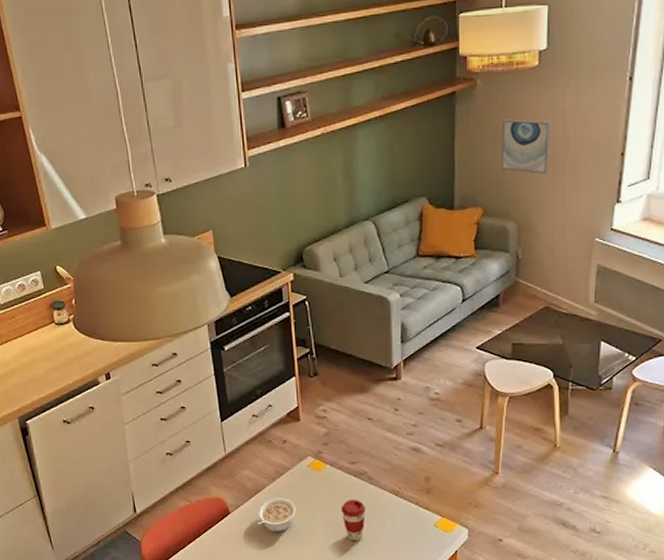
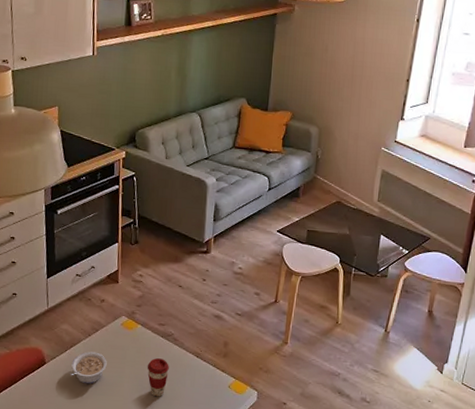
wall art: present [500,119,551,175] -> none [309,41,352,90]

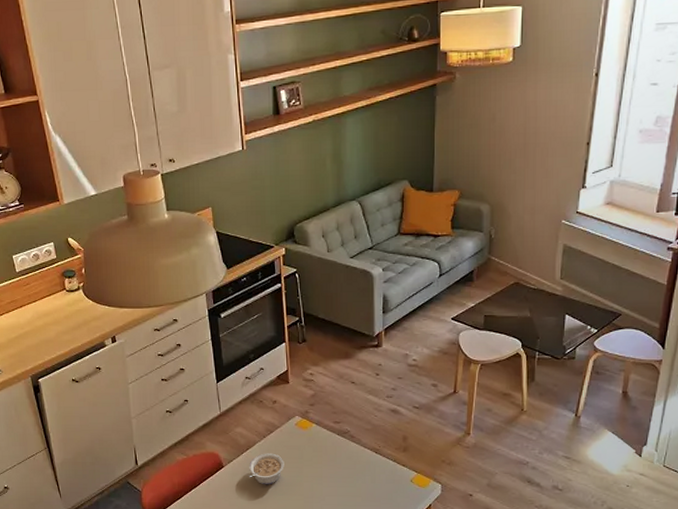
coffee cup: present [147,358,169,397] -> none [325,456,348,495]

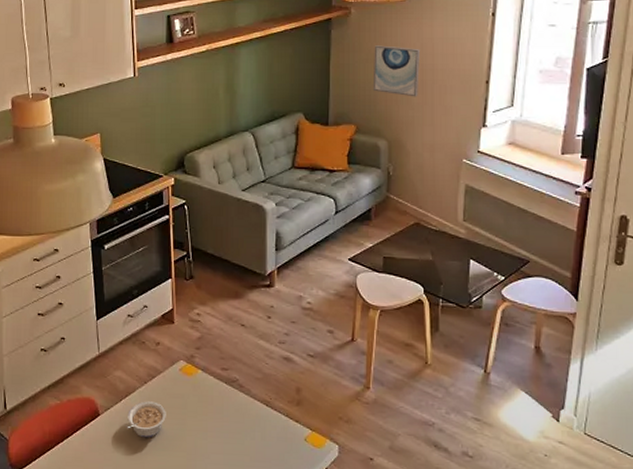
wall art: none [476,110,523,161] -> present [372,45,420,97]

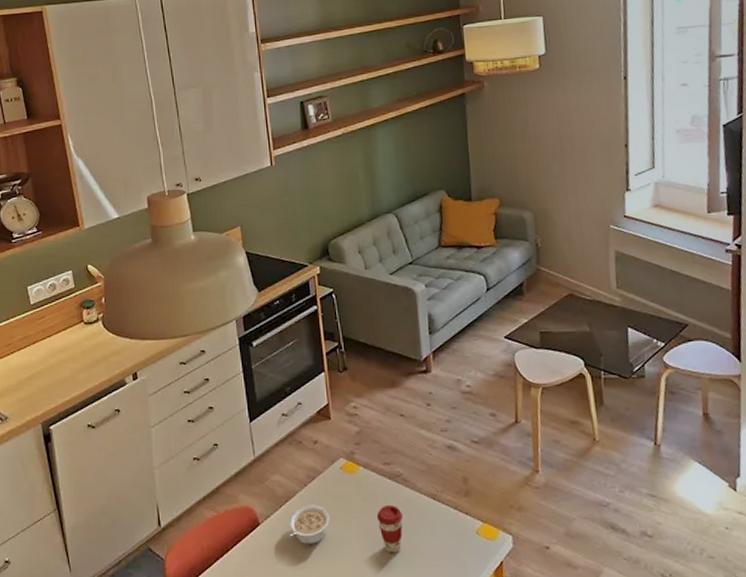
coffee cup: none [211,407,236,452] -> present [376,505,403,554]
wall art: present [372,45,420,97] -> none [510,116,559,166]

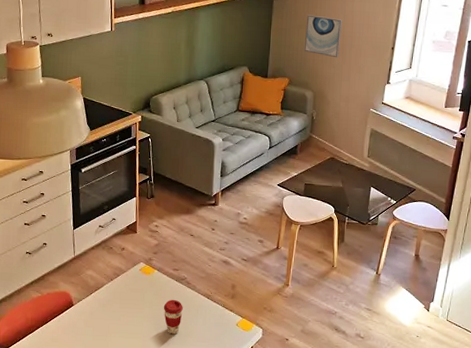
legume: present [287,505,330,545] -> none [94,294,128,324]
wall art: none [510,116,559,166] -> present [304,15,342,58]

